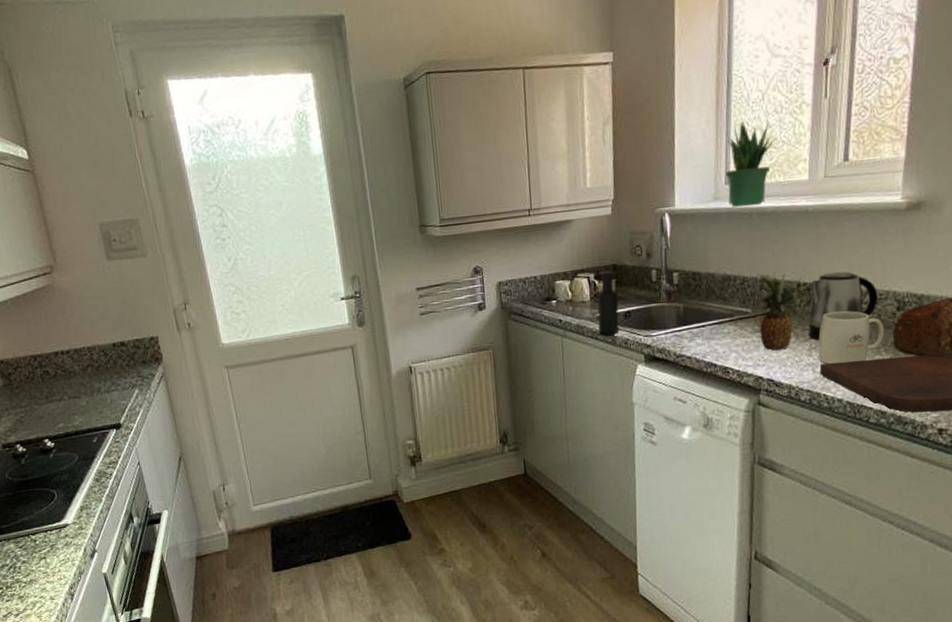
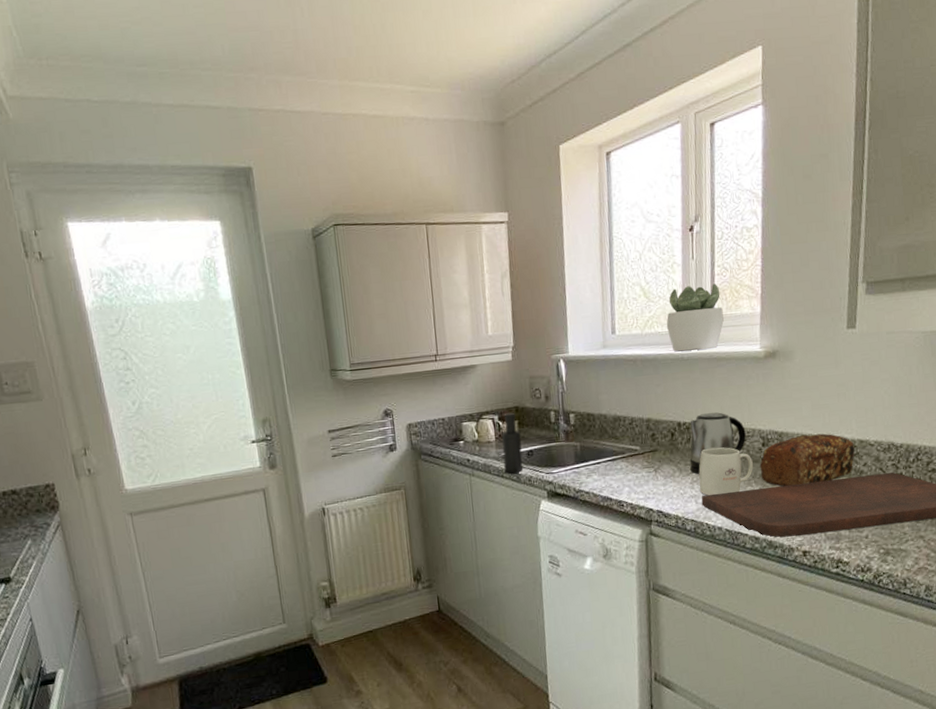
planter: present [726,121,778,208] -> none [612,277,655,355]
fruit: present [758,274,806,351] -> none [644,414,685,484]
succulent plant: none [789,125,859,204] -> present [666,283,724,352]

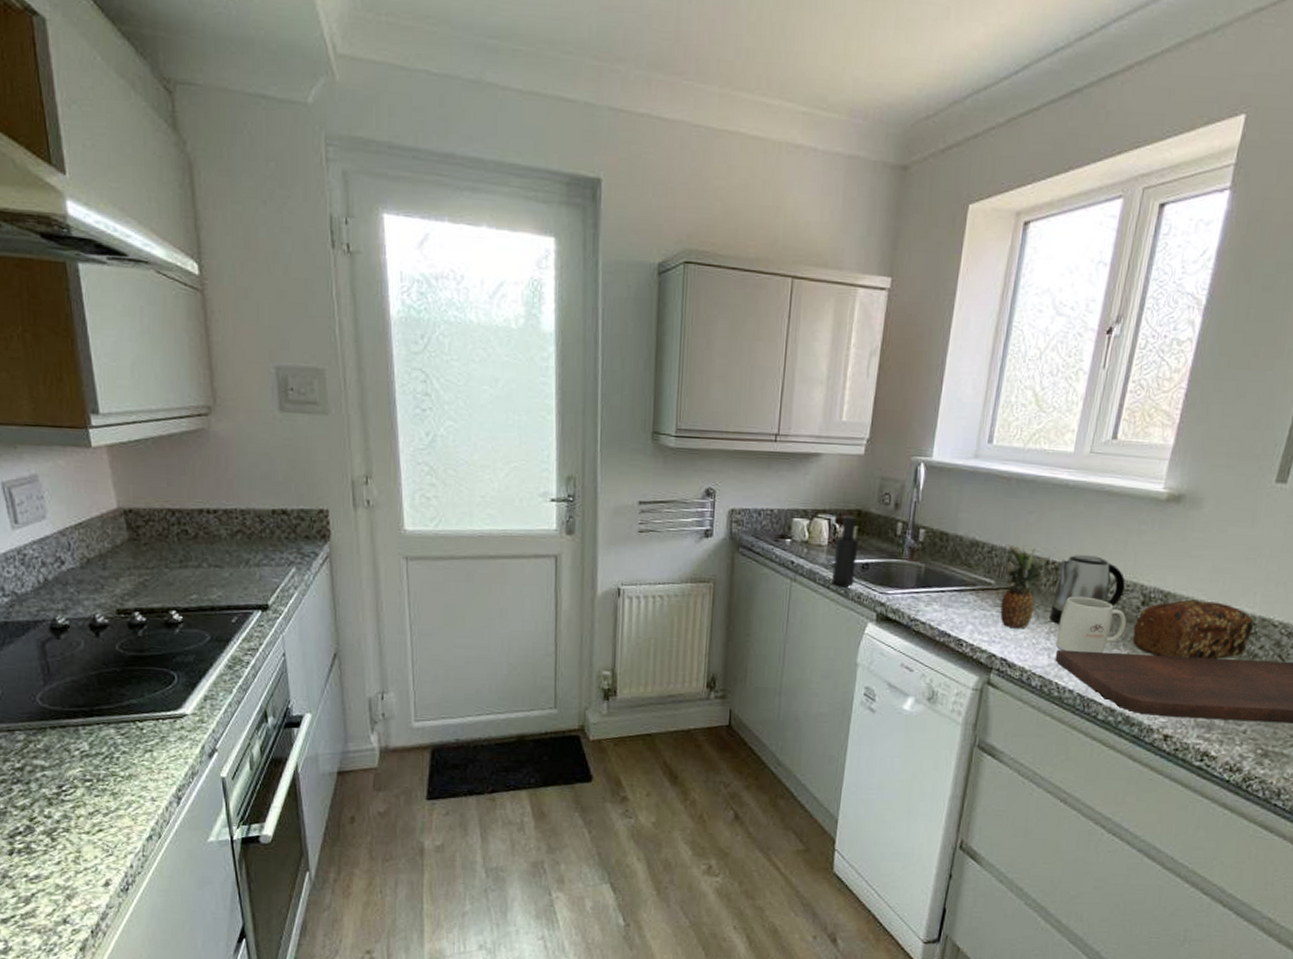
fruit: none [644,414,685,484] -> present [1000,544,1054,629]
succulent plant: present [666,283,724,352] -> none [1055,400,1129,481]

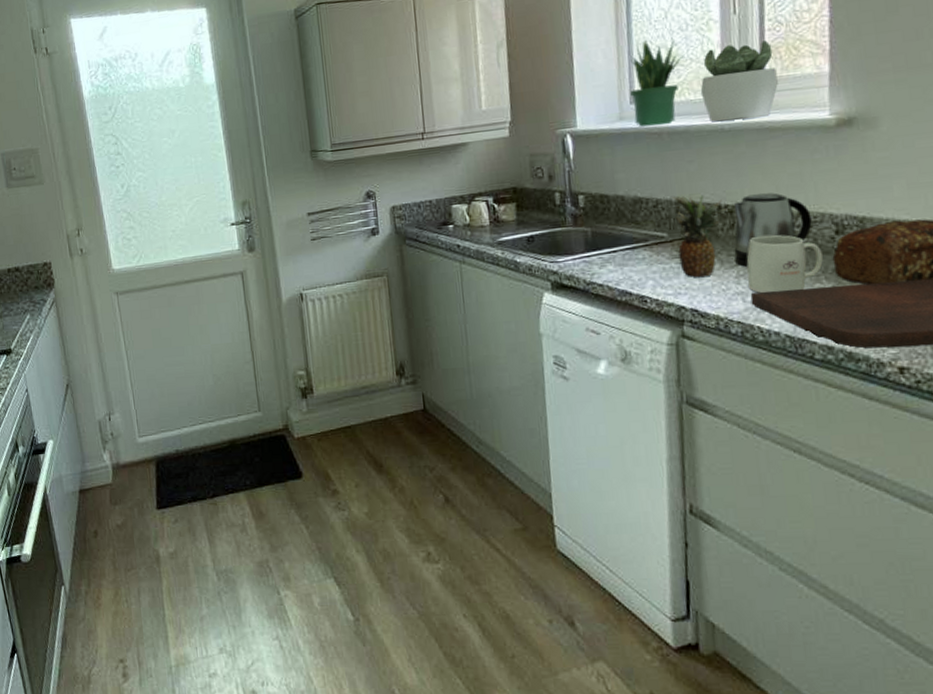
soap dispenser: present [832,515,859,588] -> none [497,193,522,263]
planter: none [988,378,1050,471] -> present [630,39,685,127]
succulent plant: none [1055,400,1129,481] -> present [700,40,778,123]

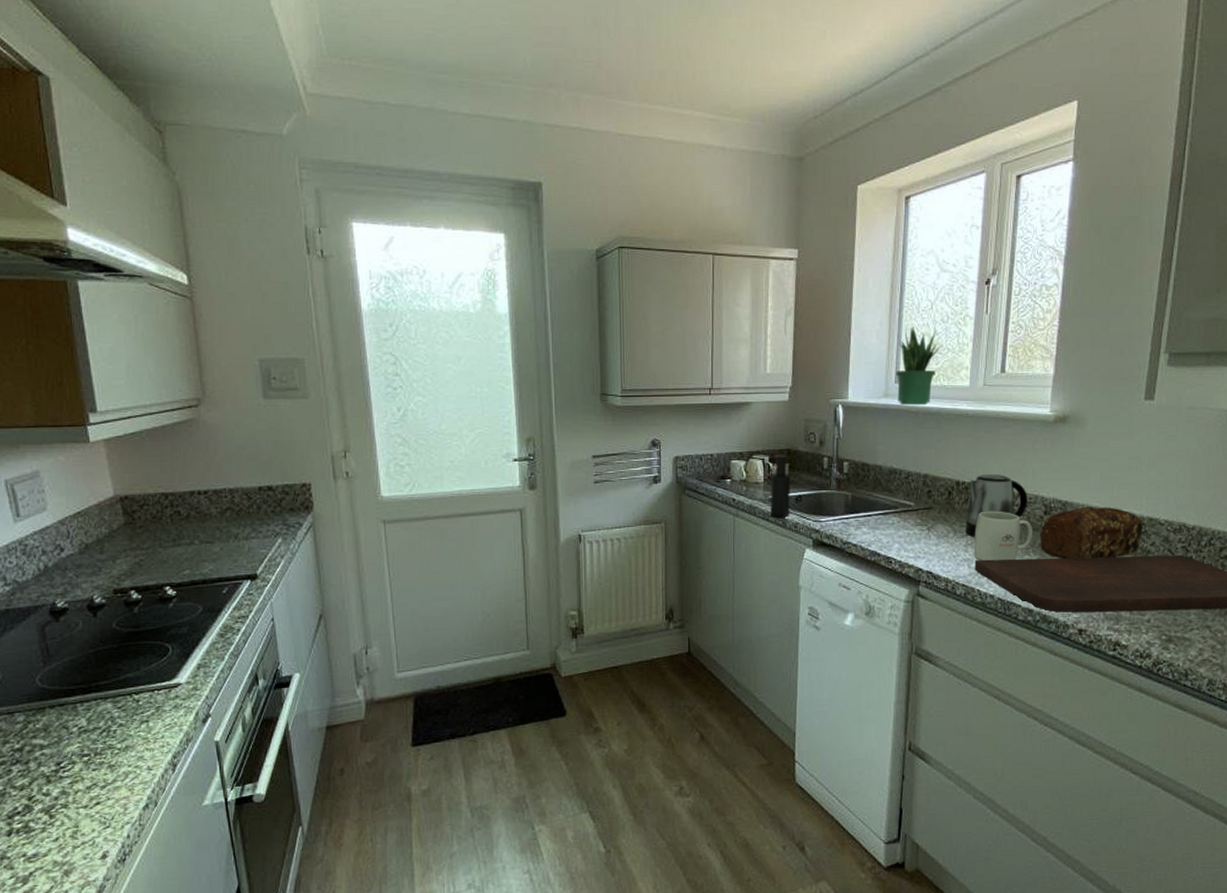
soap dispenser: none [497,193,522,263] -> present [770,454,791,519]
fruit: present [672,195,728,278] -> none [921,470,964,544]
succulent plant: present [700,40,778,123] -> none [953,340,1014,408]

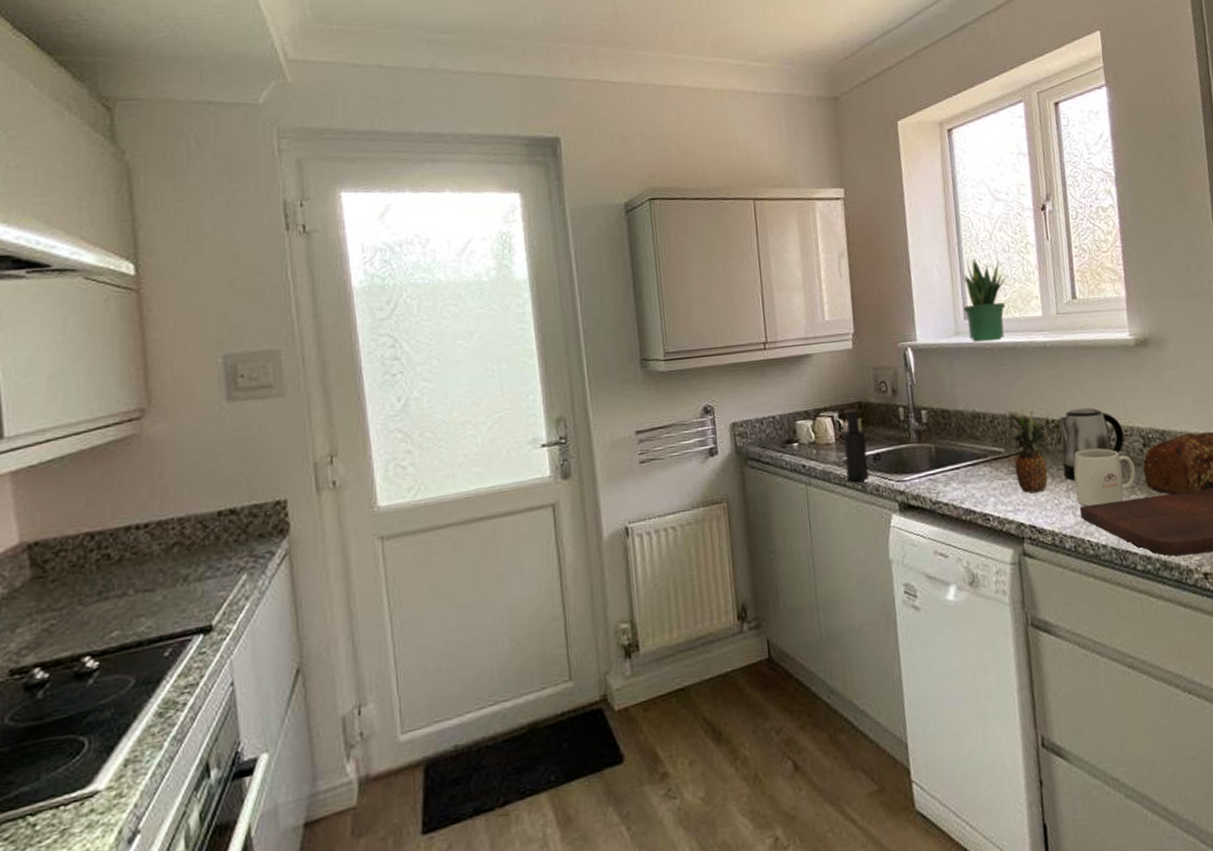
fruit: none [921,470,964,544] -> present [1006,410,1054,493]

